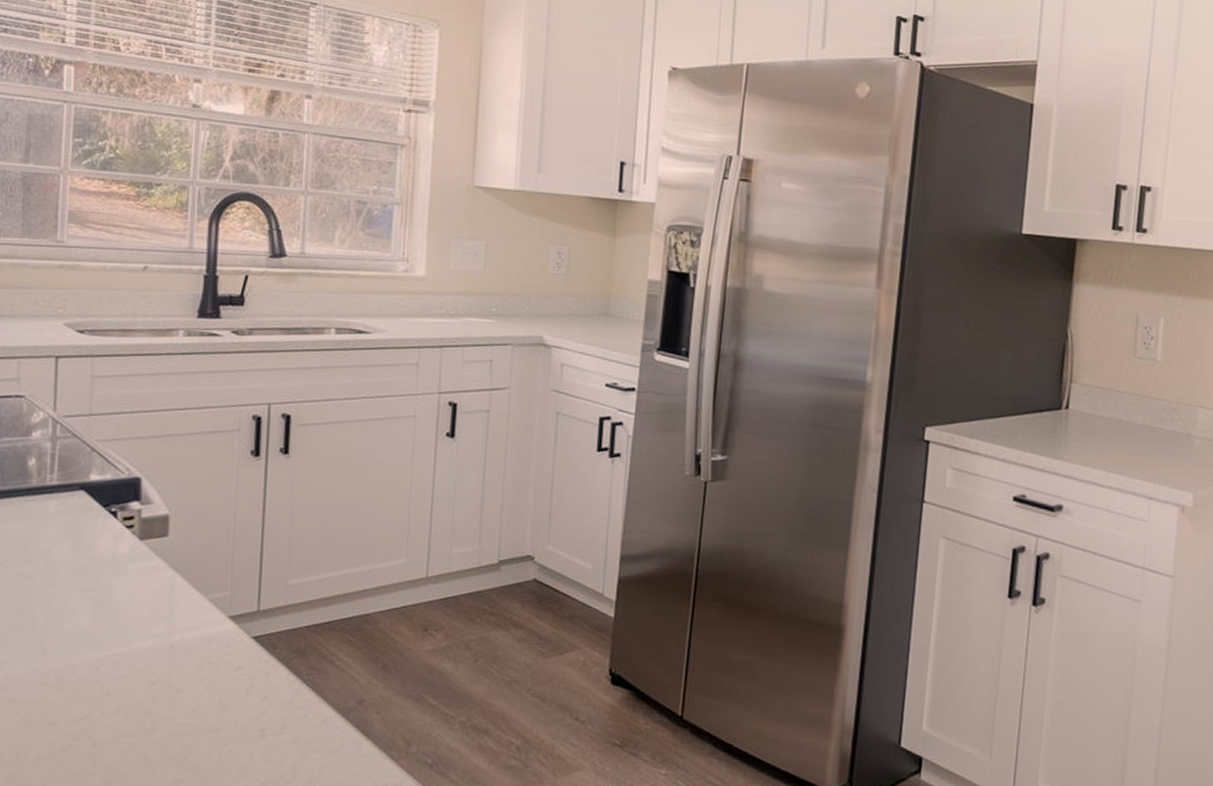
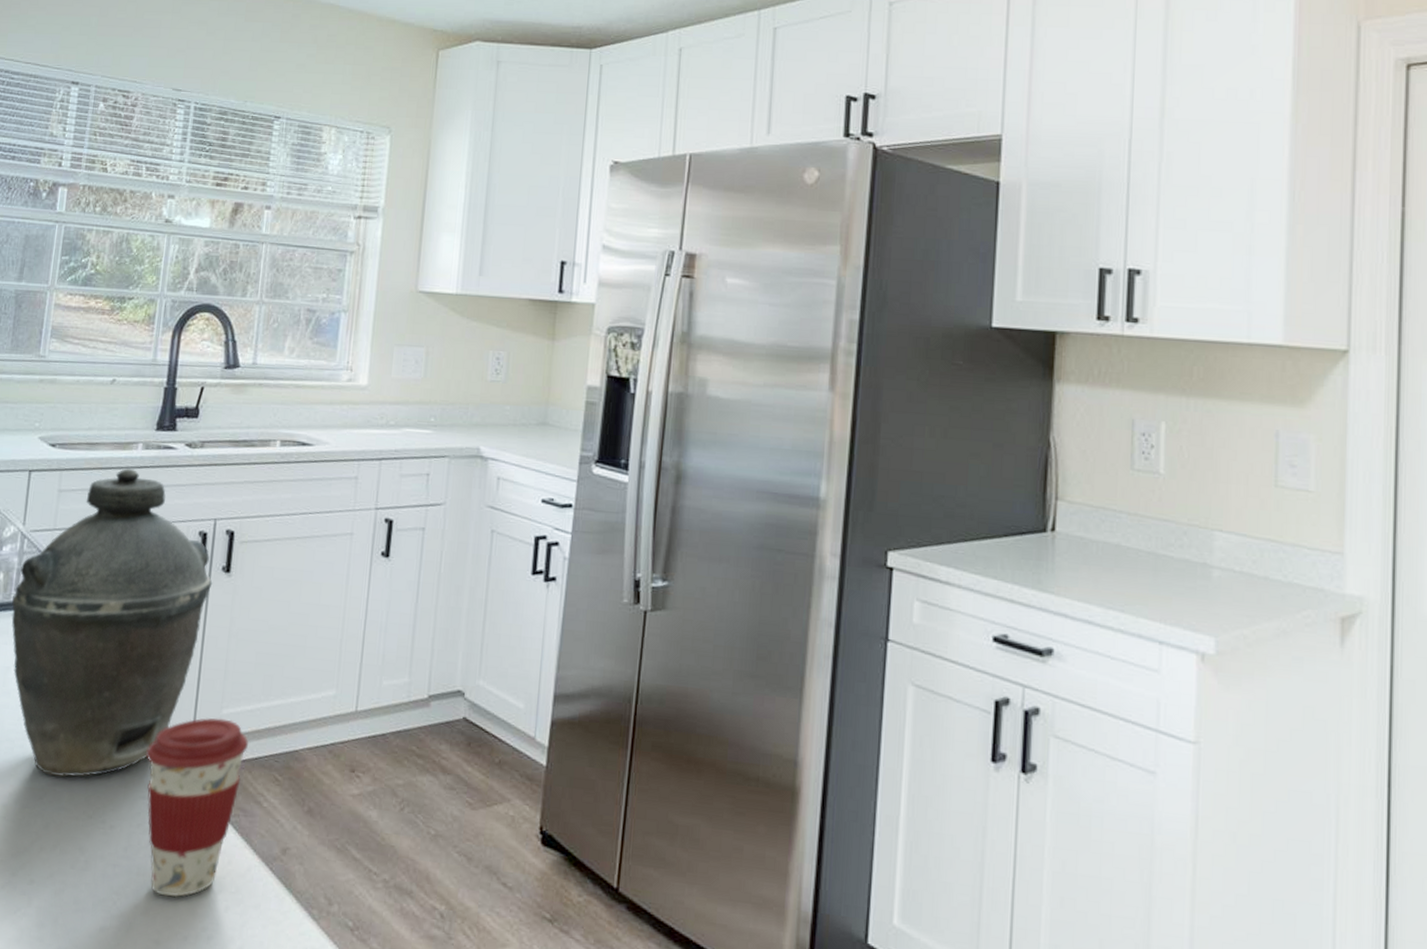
kettle: none [47,355,271,649] -> present [11,468,213,778]
coffee cup: none [210,588,317,750] -> present [146,717,248,898]

